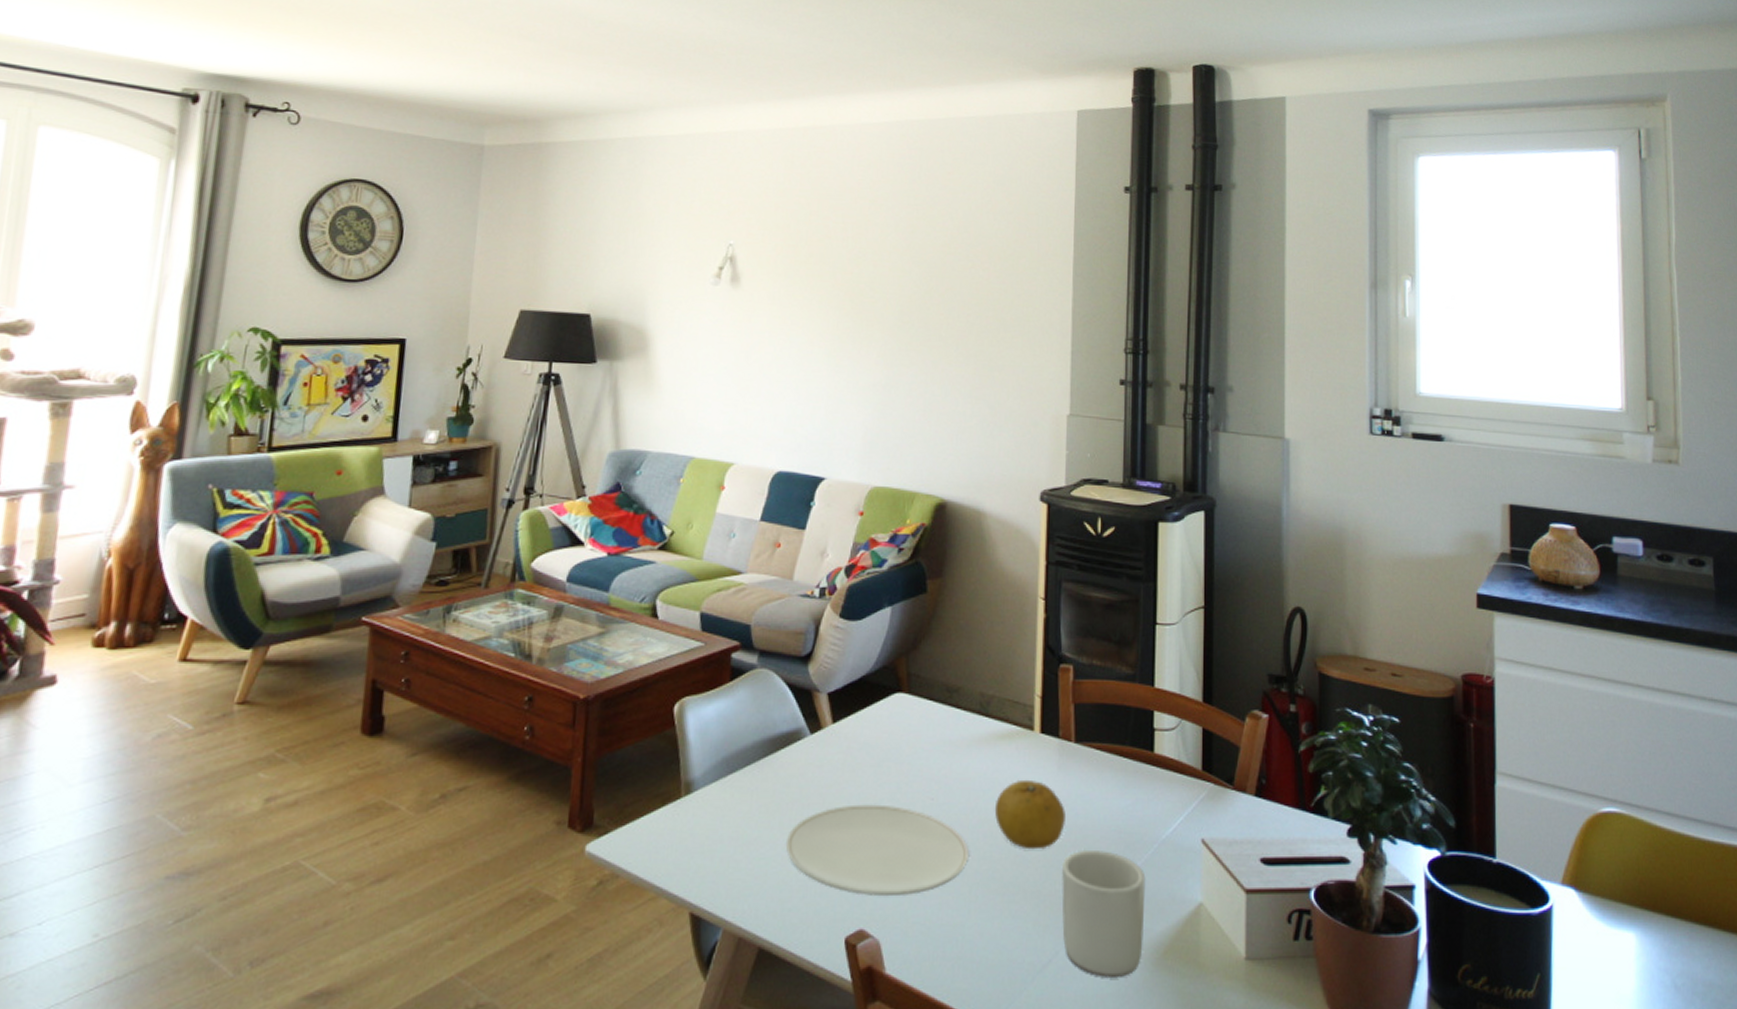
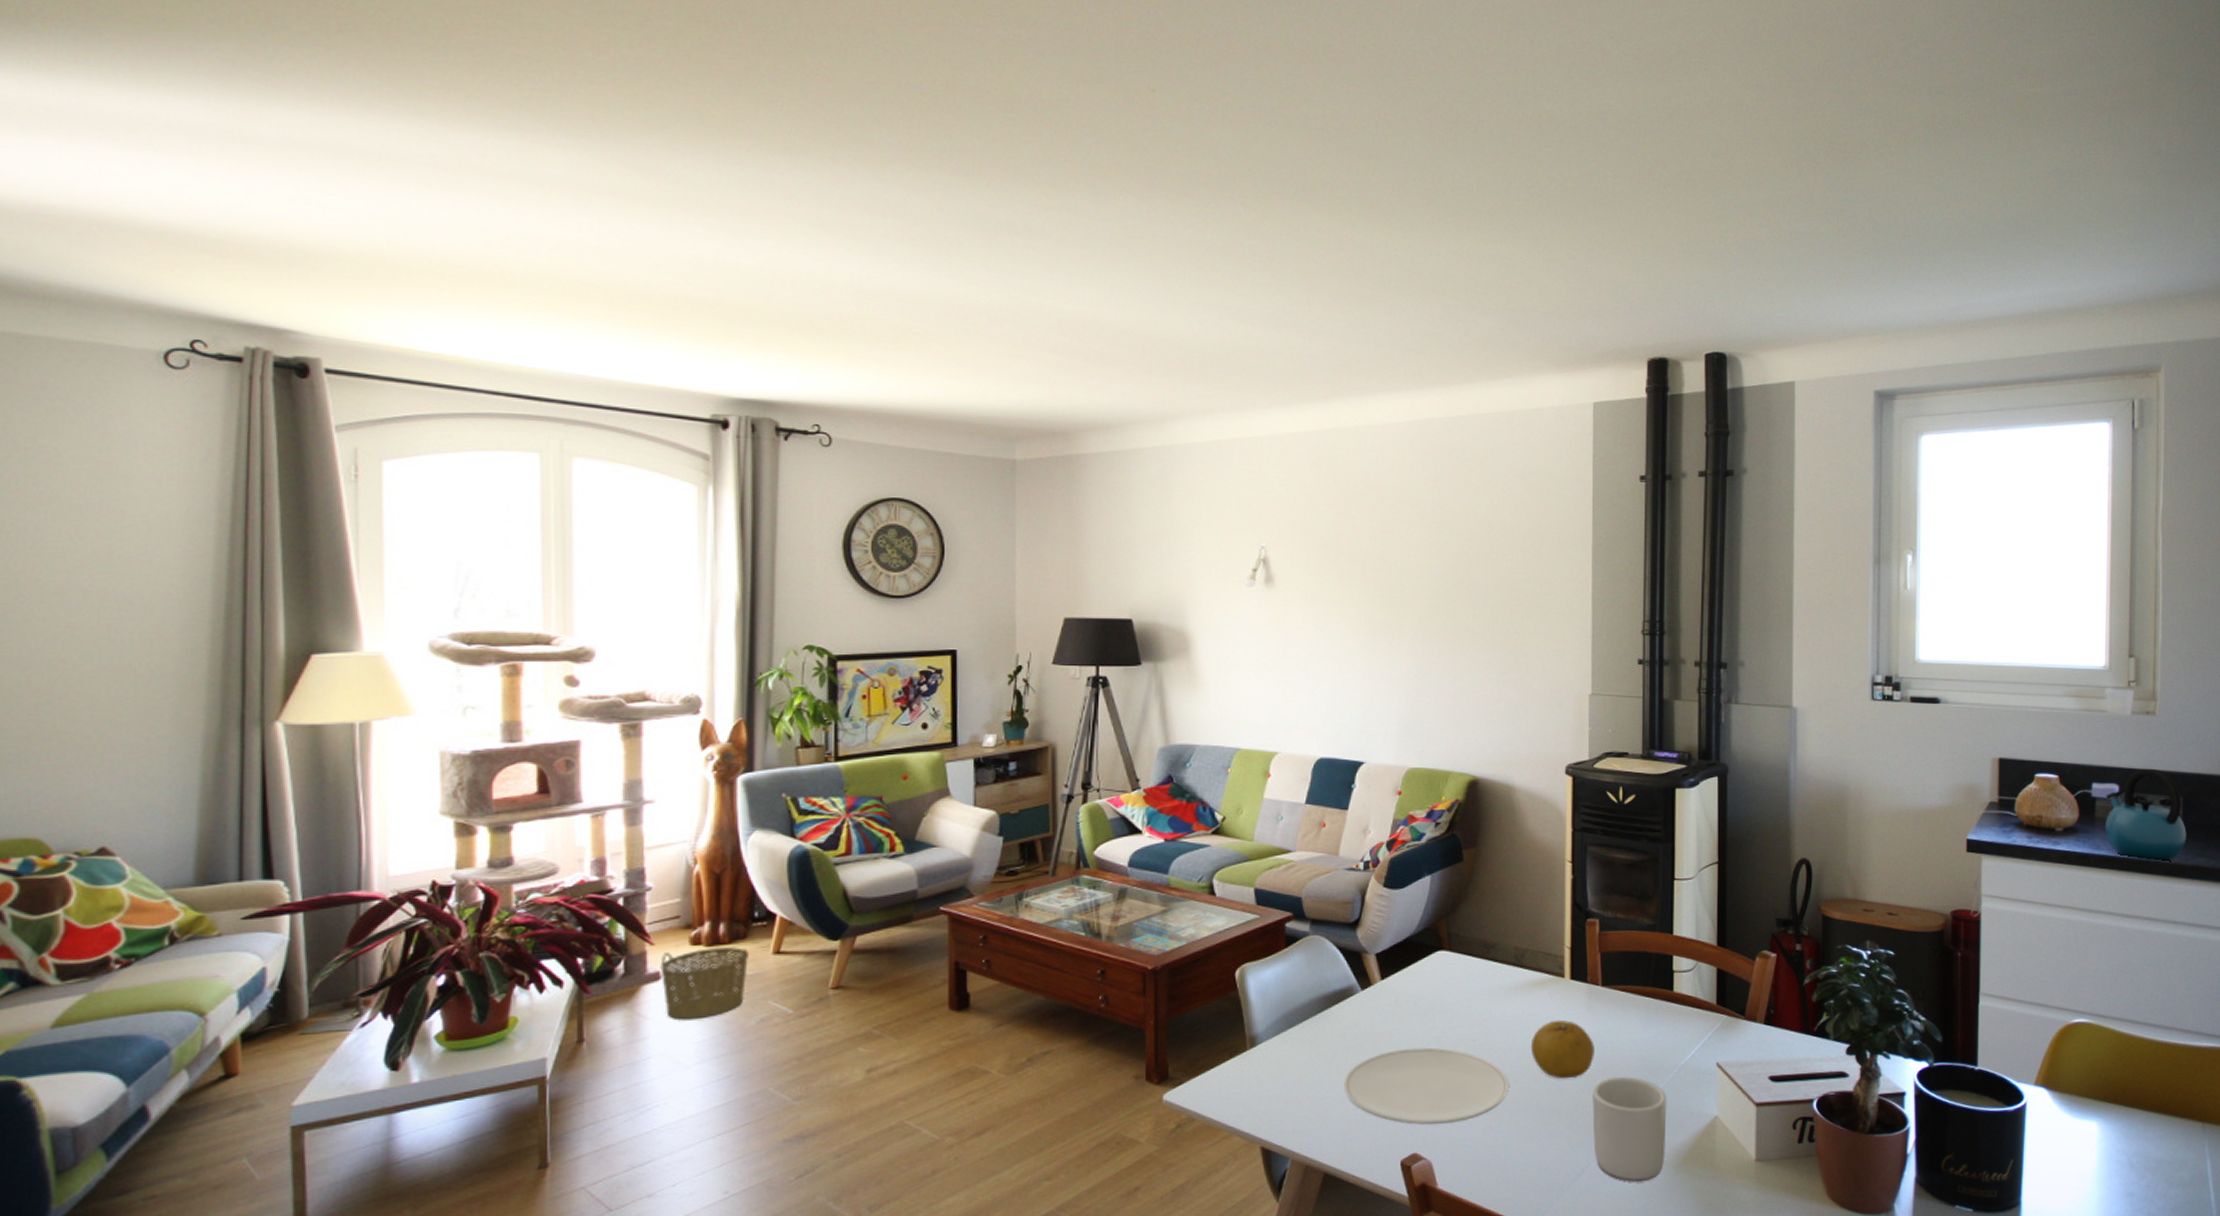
basket: none [57,650,154,732] -> present [660,946,749,1020]
kettle: none [1628,523,1720,629] -> present [2104,768,2187,861]

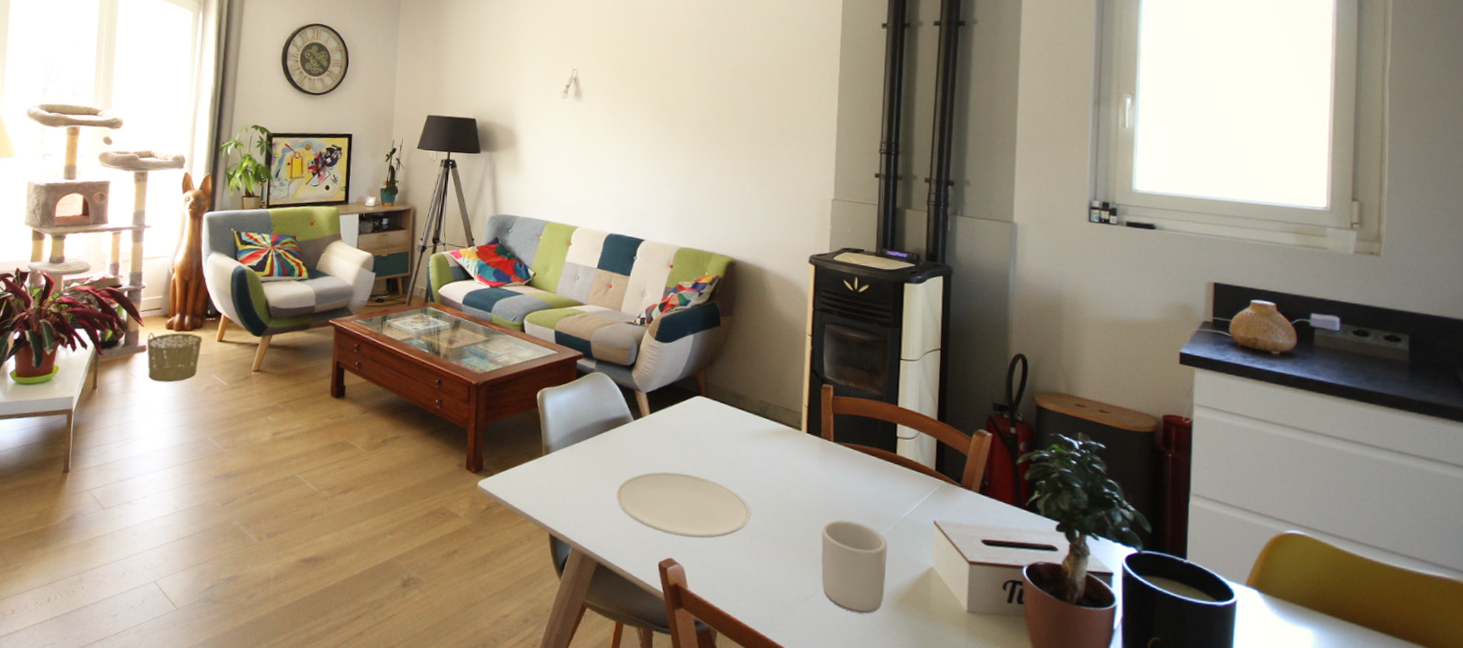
fruit: present [1530,1019,1594,1079] -> none [770,465,825,517]
kettle: present [2104,768,2187,861] -> none [1323,304,1414,393]

